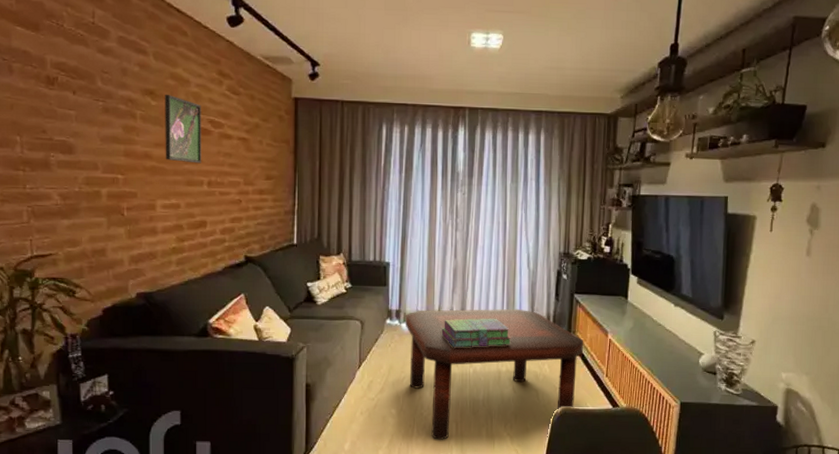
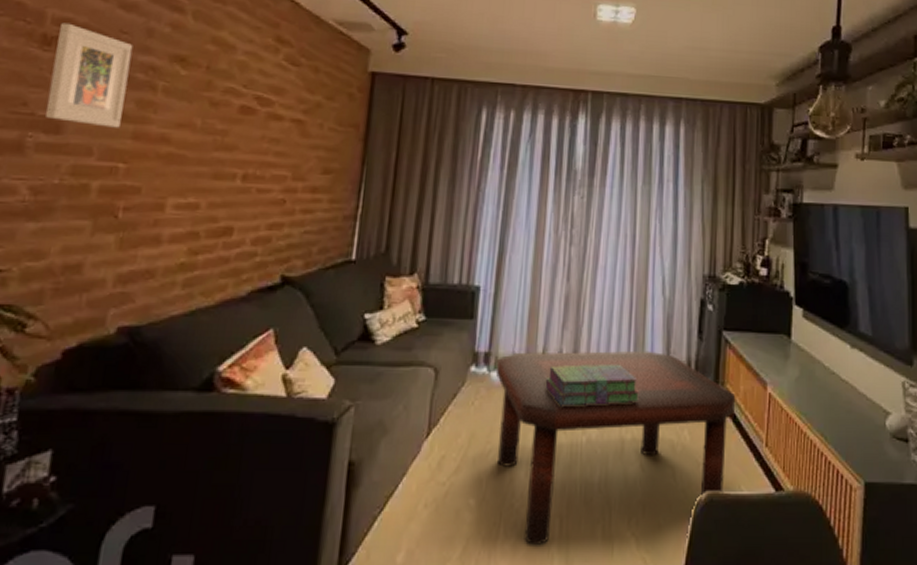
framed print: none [58,66,114,148] -> present [44,22,133,128]
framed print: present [165,94,201,164] -> none [188,61,247,151]

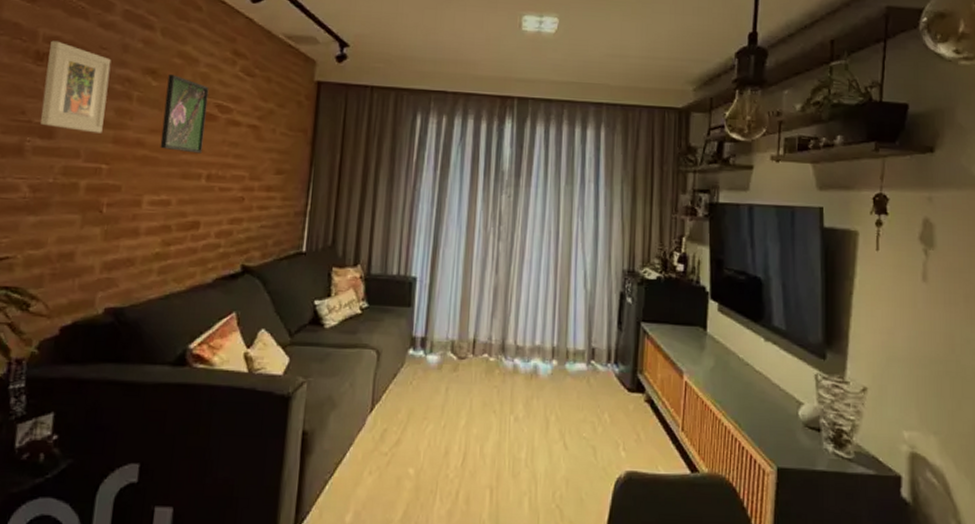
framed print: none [188,61,247,151] -> present [160,74,209,154]
coffee table: present [497,350,736,545] -> none [432,338,654,512]
stack of books: present [545,364,640,406] -> none [476,350,564,388]

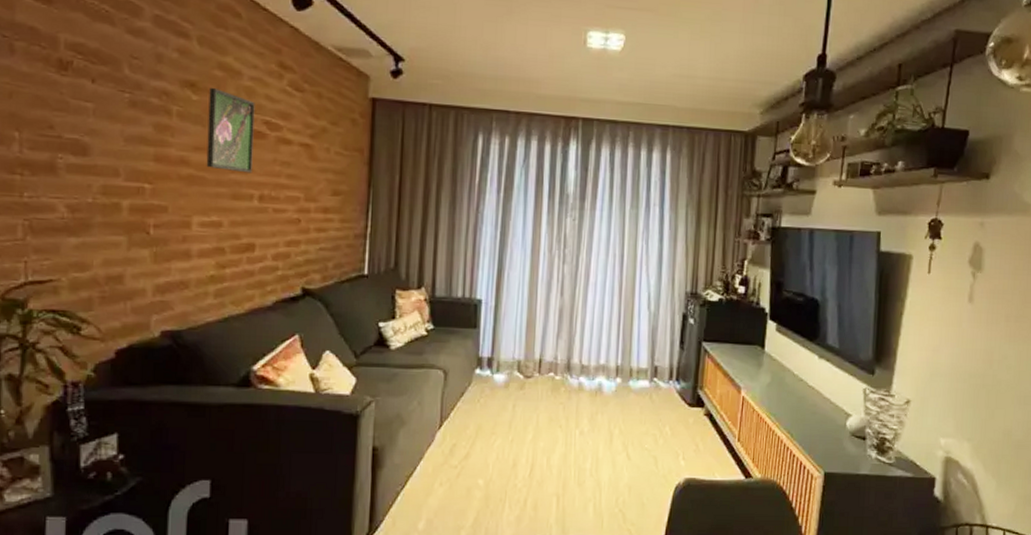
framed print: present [39,40,112,133] -> none [71,47,145,151]

